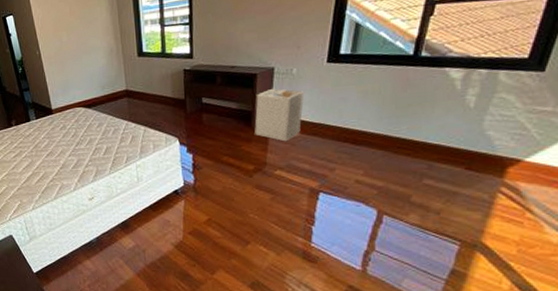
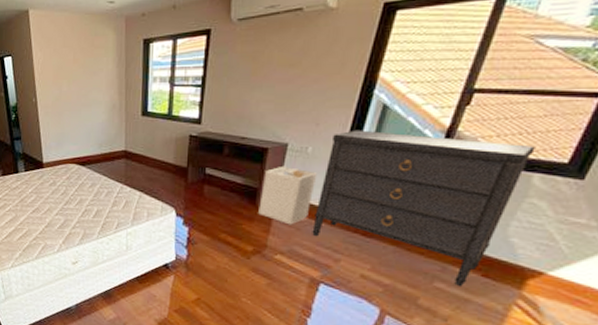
dresser: none [306,45,497,181] -> present [312,130,535,286]

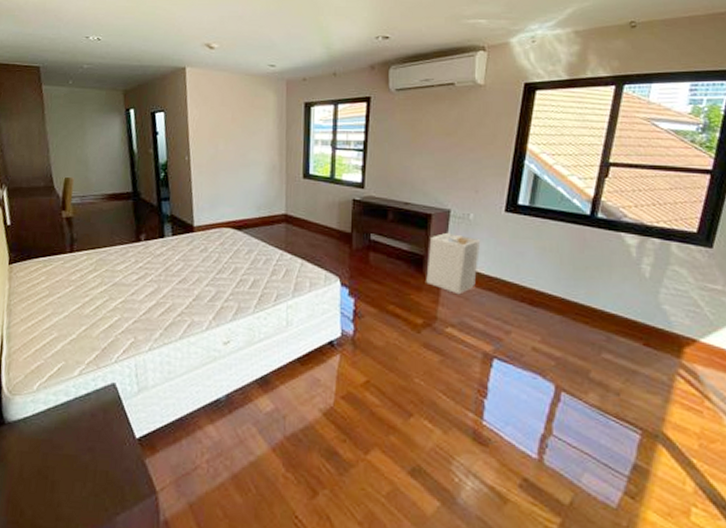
dresser: present [312,130,535,286] -> none [481,197,668,357]

